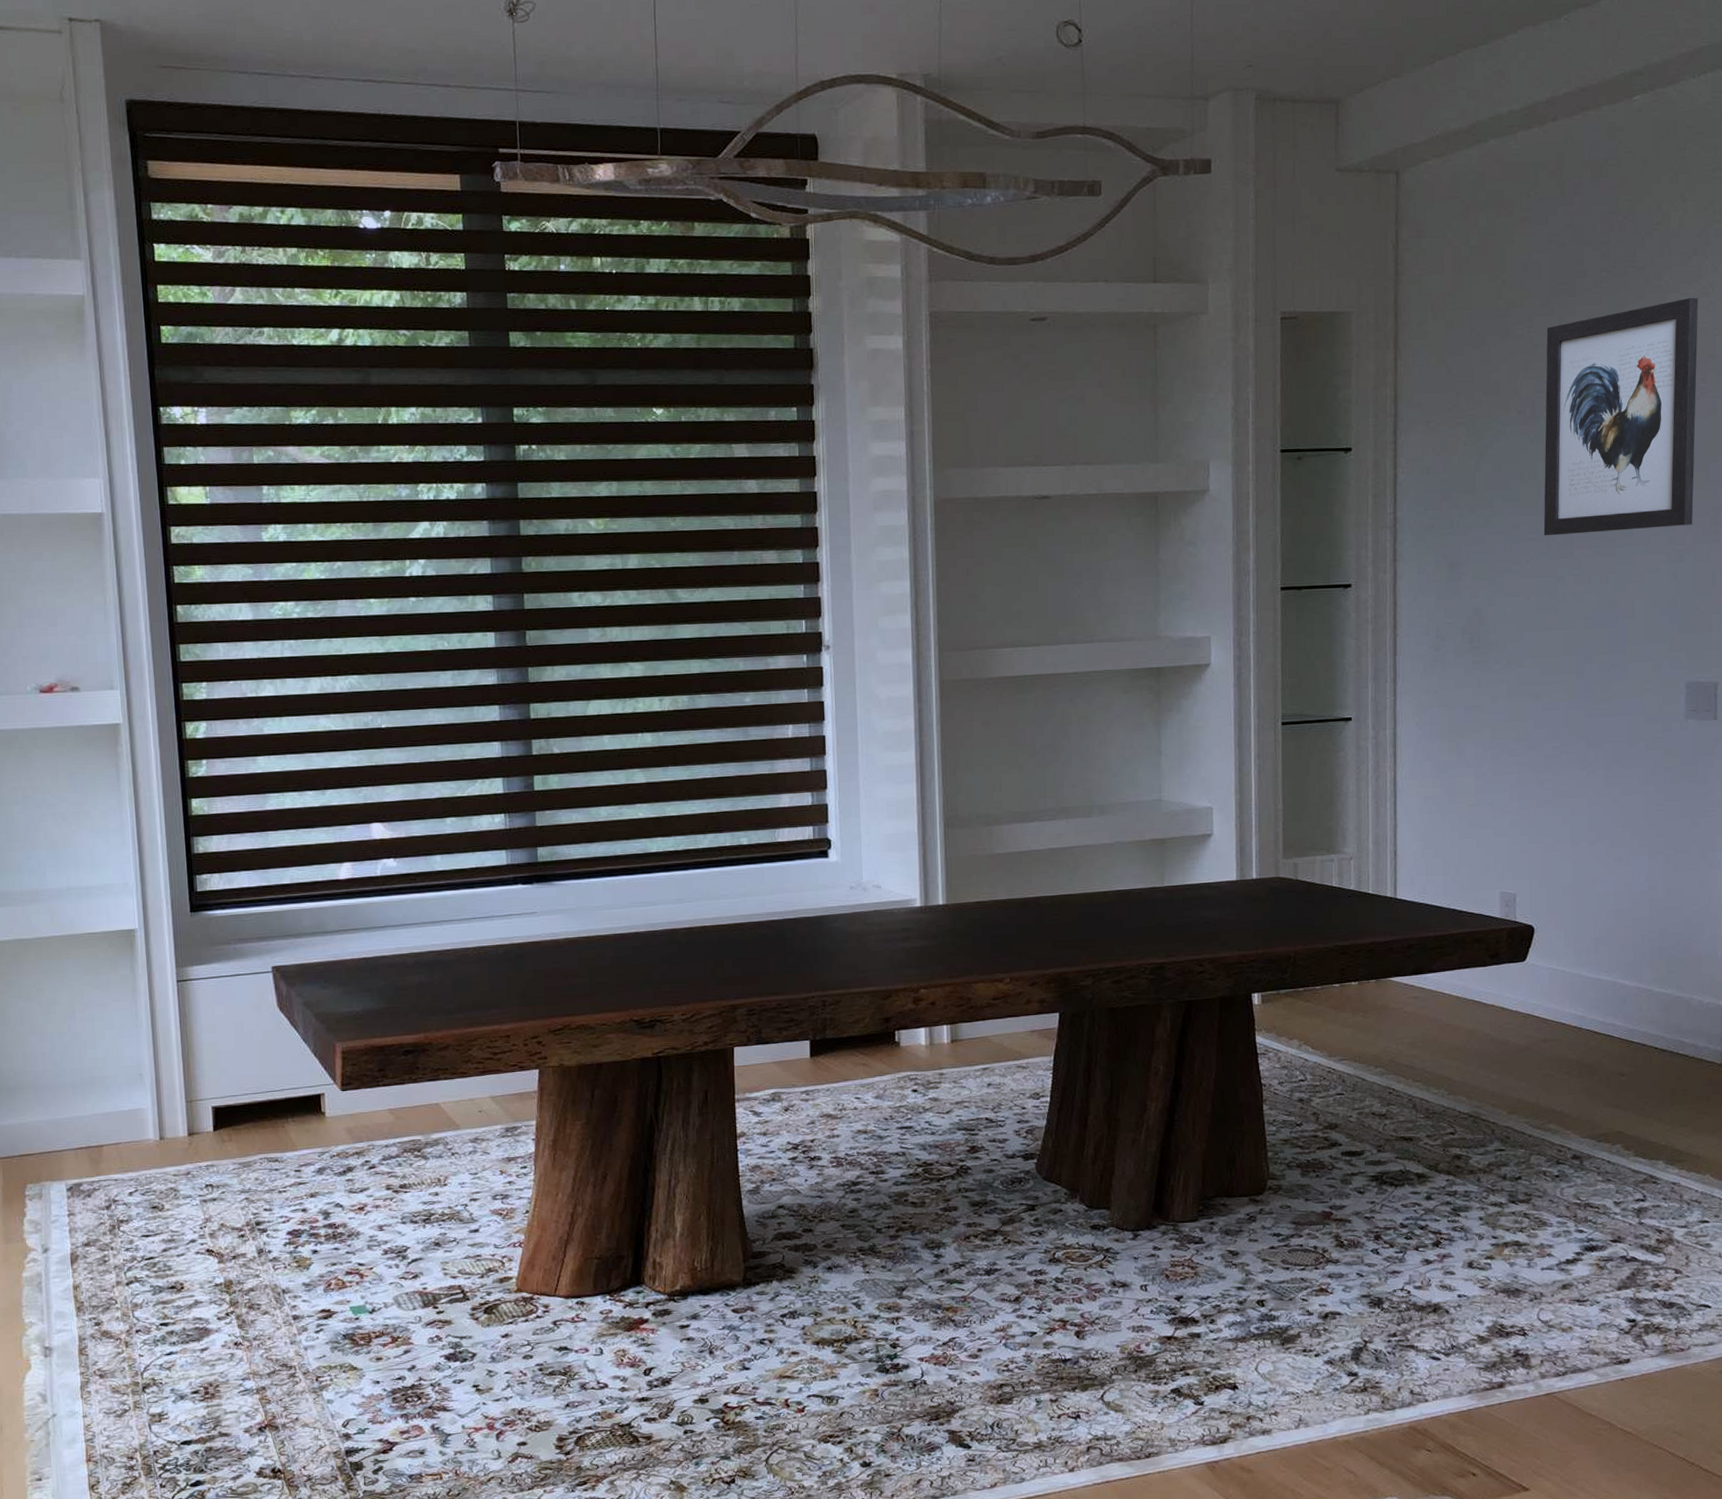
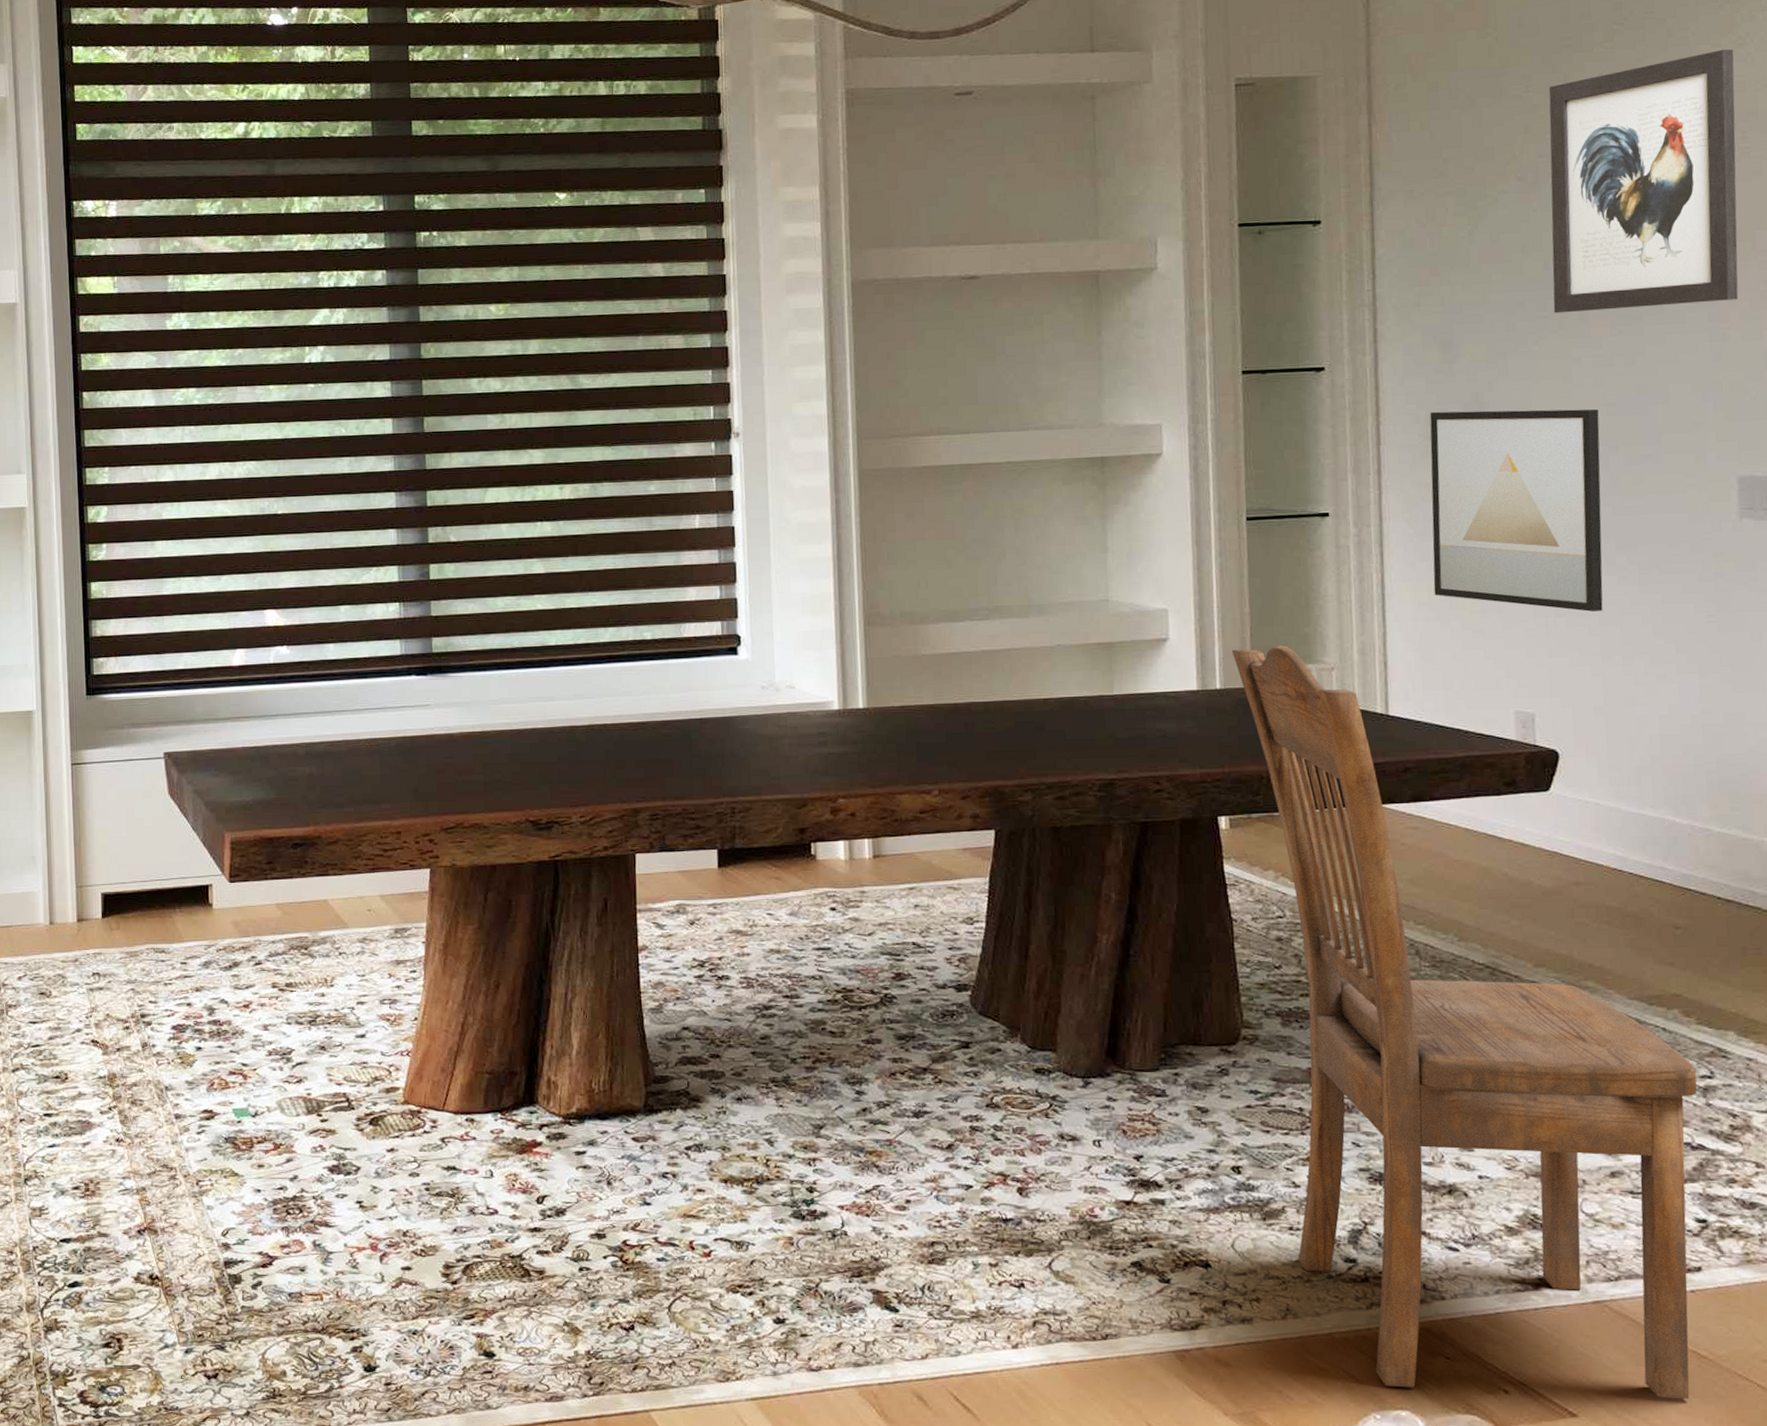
dining chair: none [1266,838,1633,1478] -> present [1231,645,1698,1399]
wall art: none [1437,622,1577,803] -> present [1429,409,1603,612]

